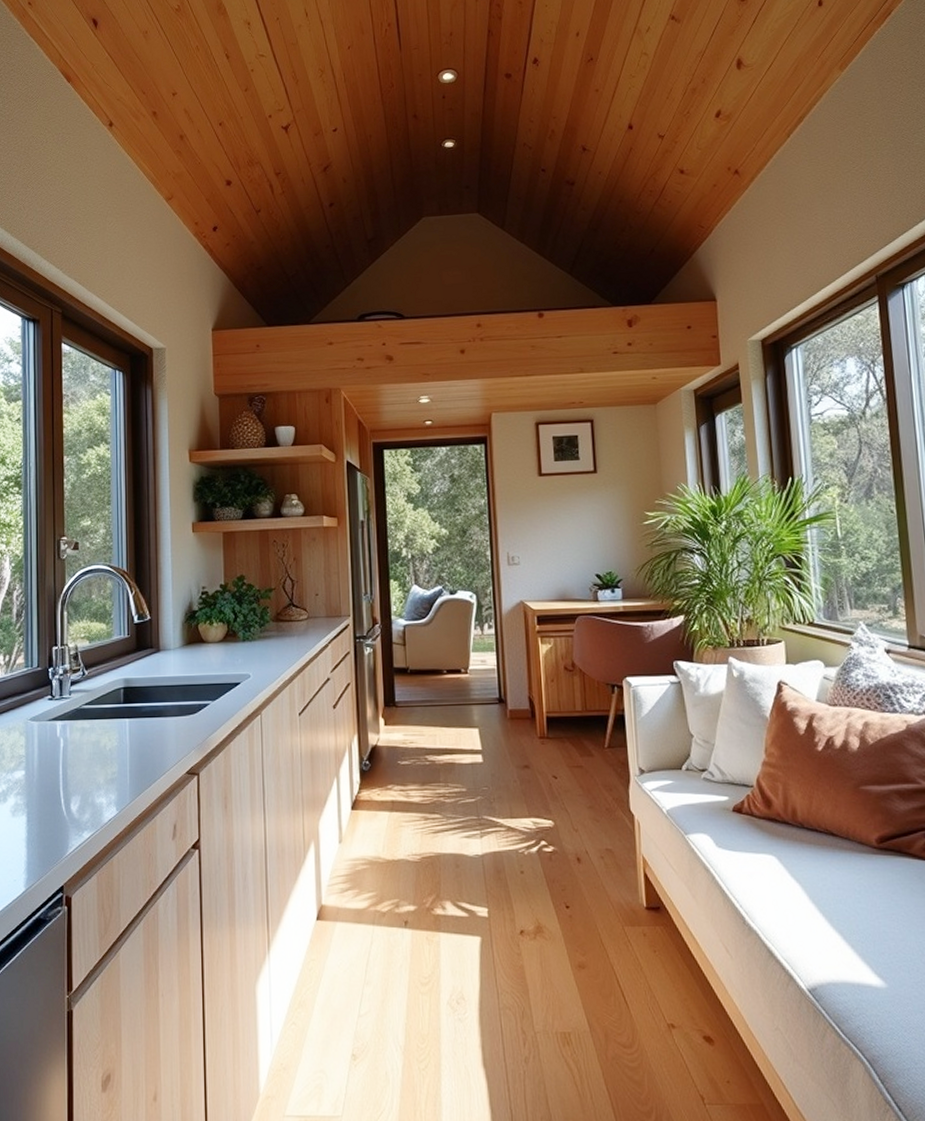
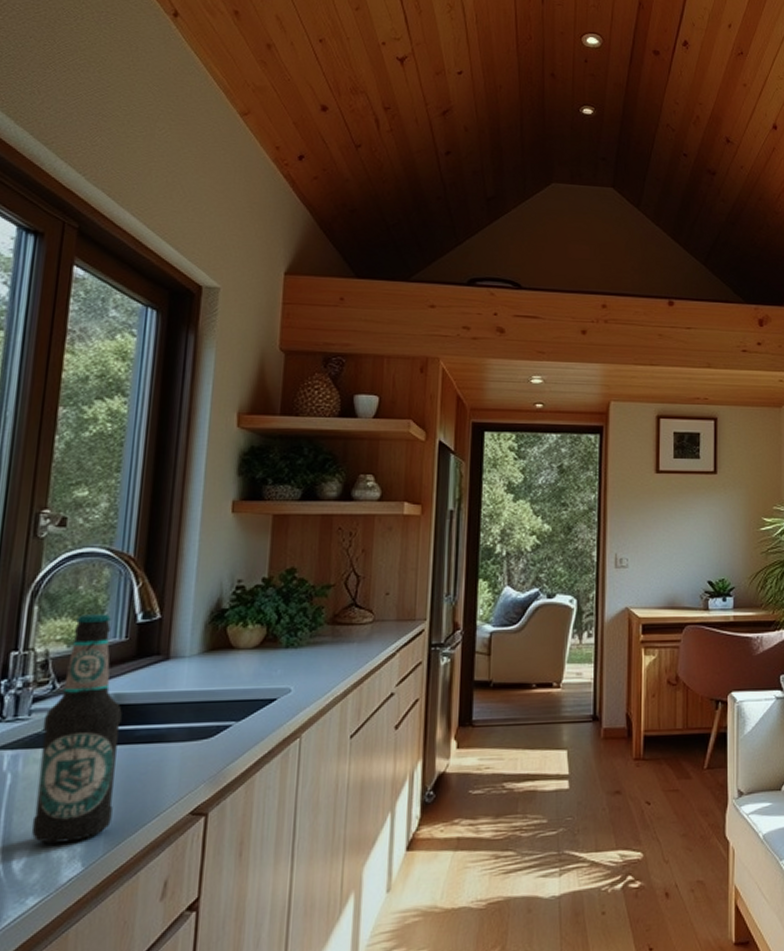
bottle: none [79,617,133,792] -> present [31,614,122,844]

